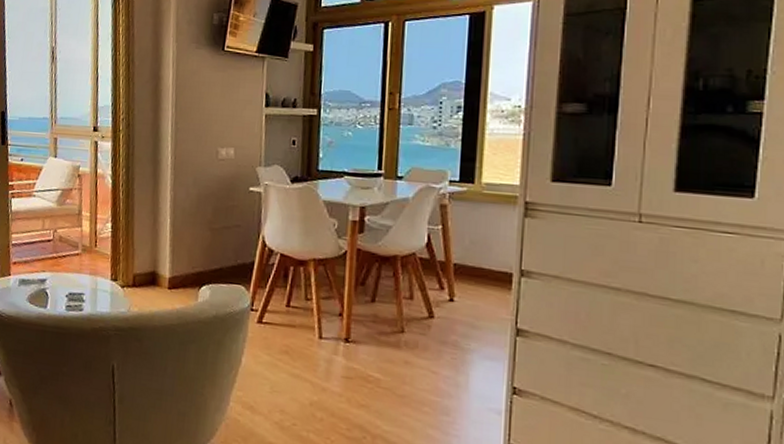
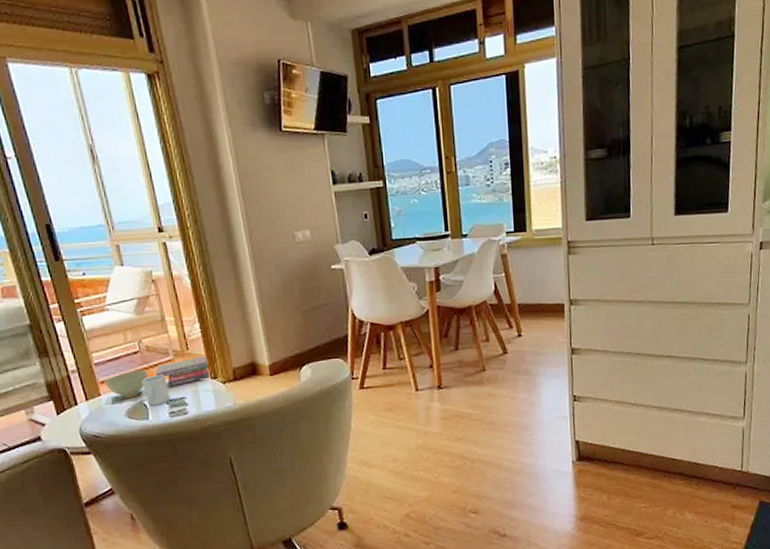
bowl: none [16,257,56,284] -> present [105,369,148,398]
cup: none [48,265,71,296] -> present [142,375,171,406]
books: none [62,255,113,282] -> present [155,355,210,388]

